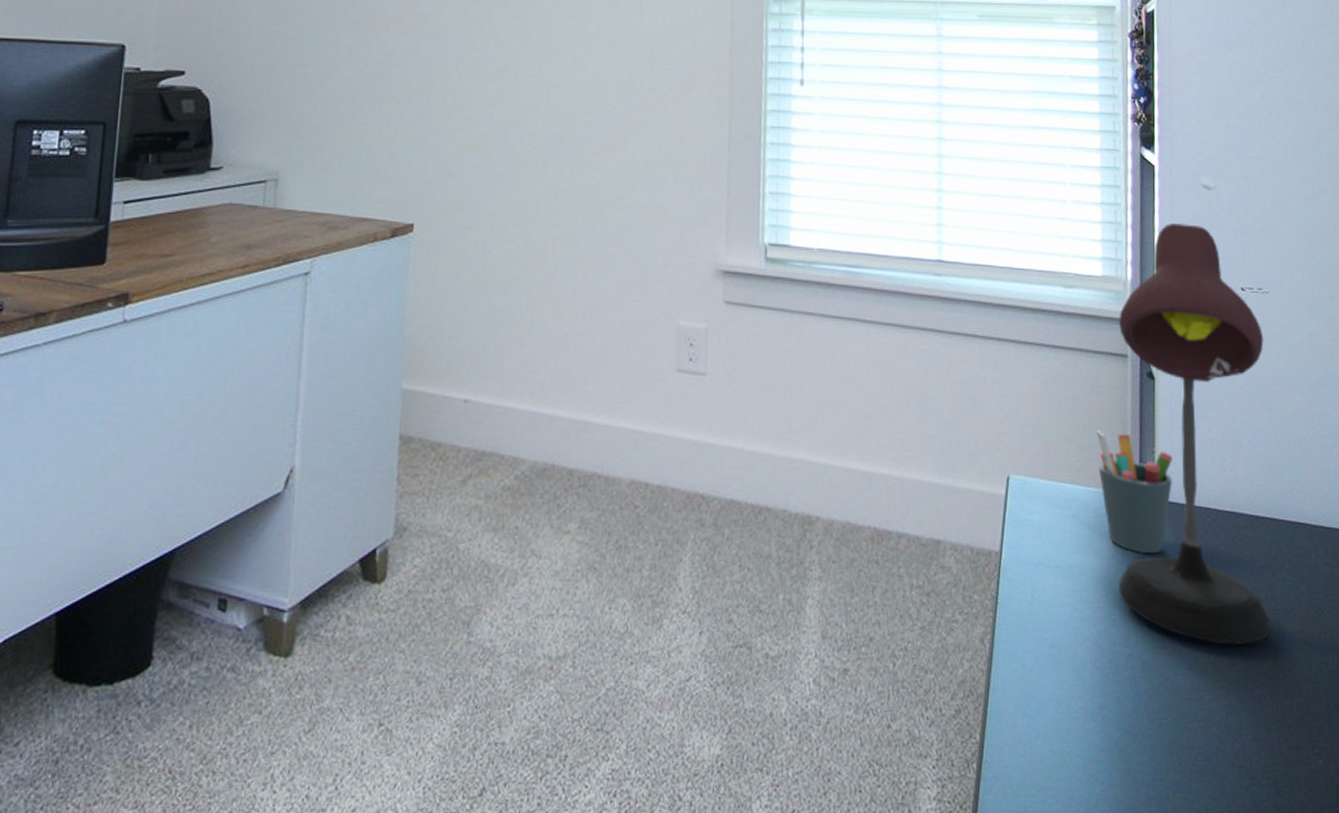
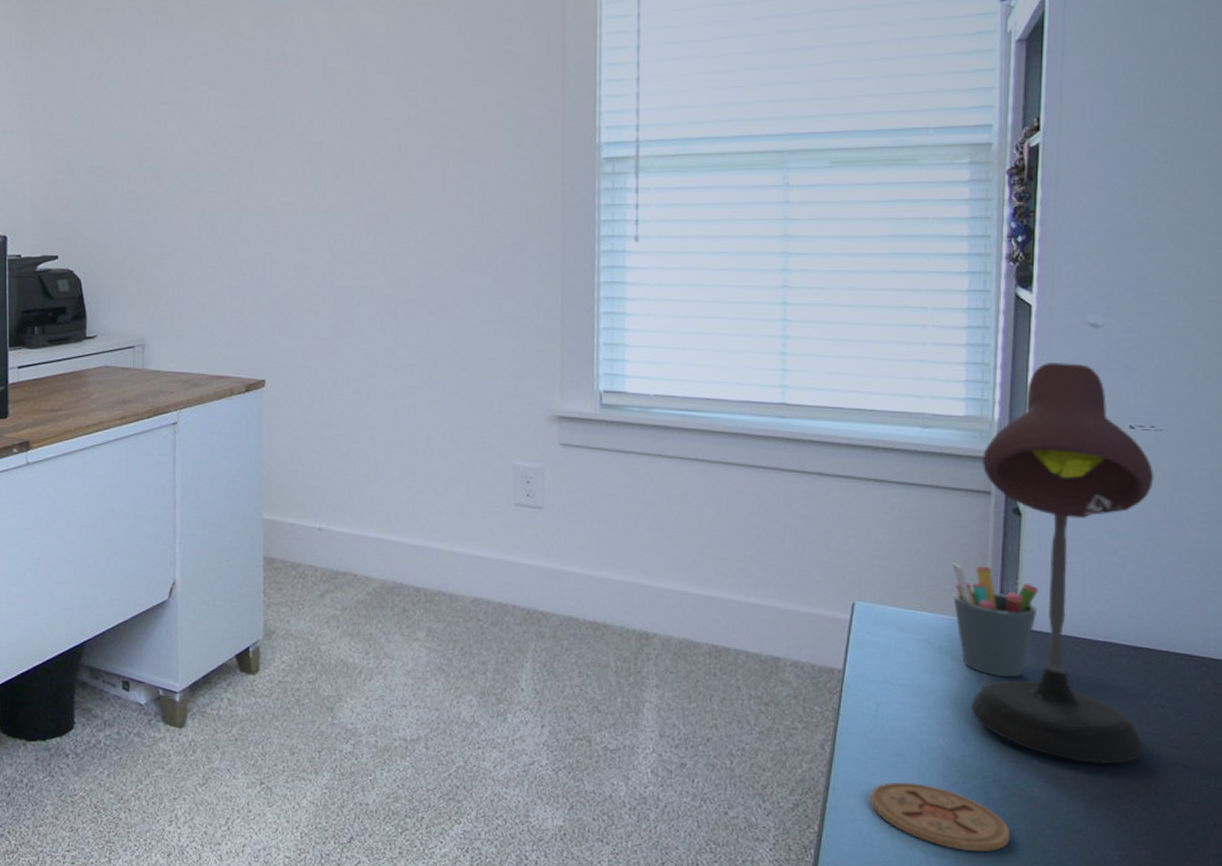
coaster: none [1028,677,1159,754] -> present [869,782,1010,852]

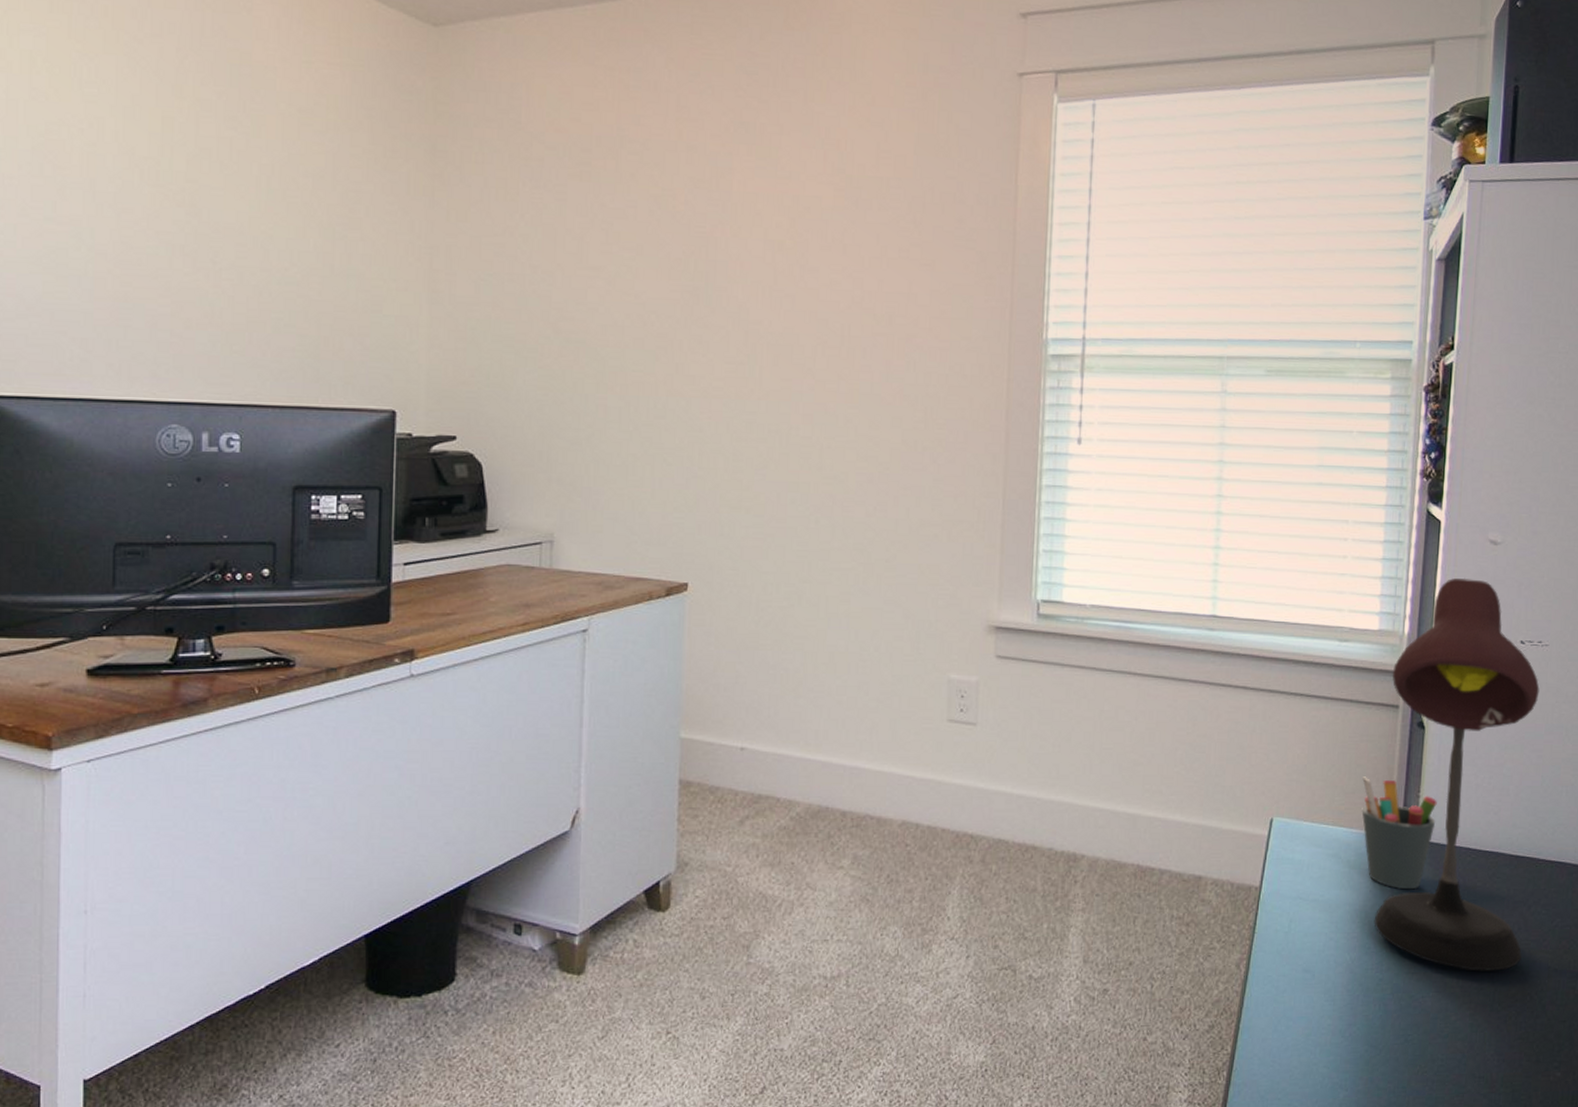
coaster: present [869,782,1010,852] -> none [1279,998,1405,1065]

